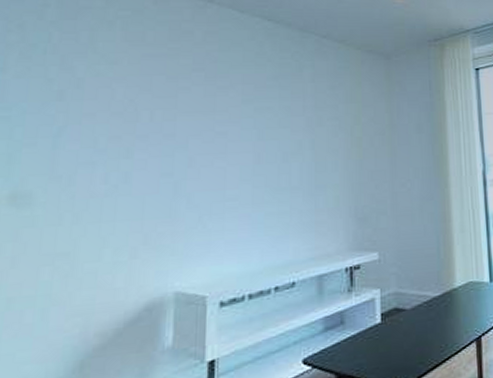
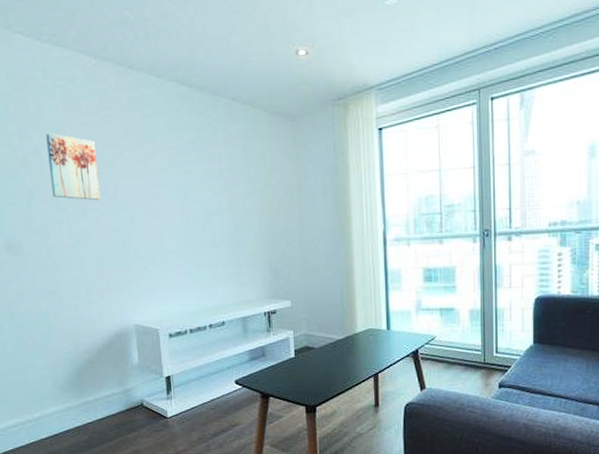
wall art: none [89,64,156,140] -> present [46,132,100,201]

